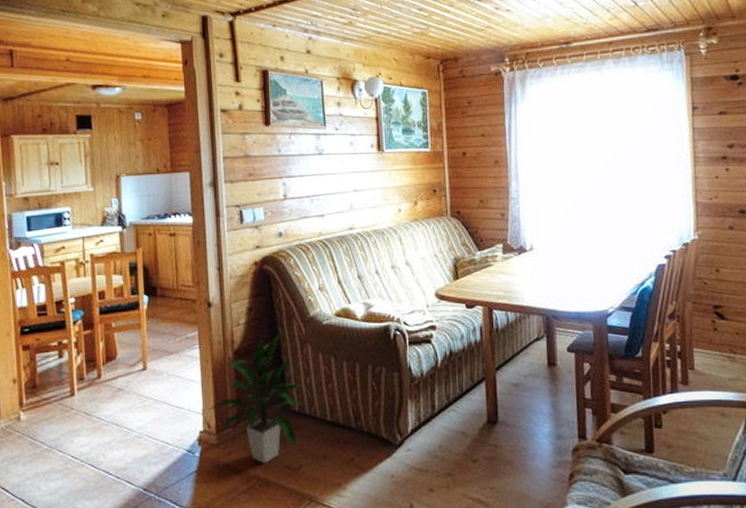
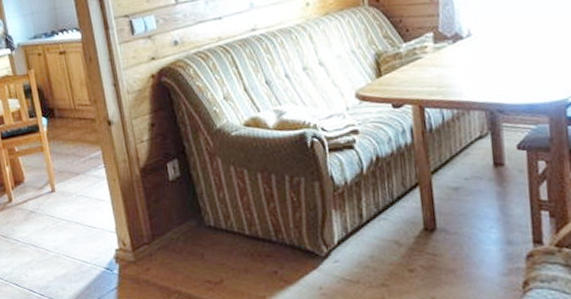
indoor plant: present [209,332,304,464] -> none [122,146,218,279]

